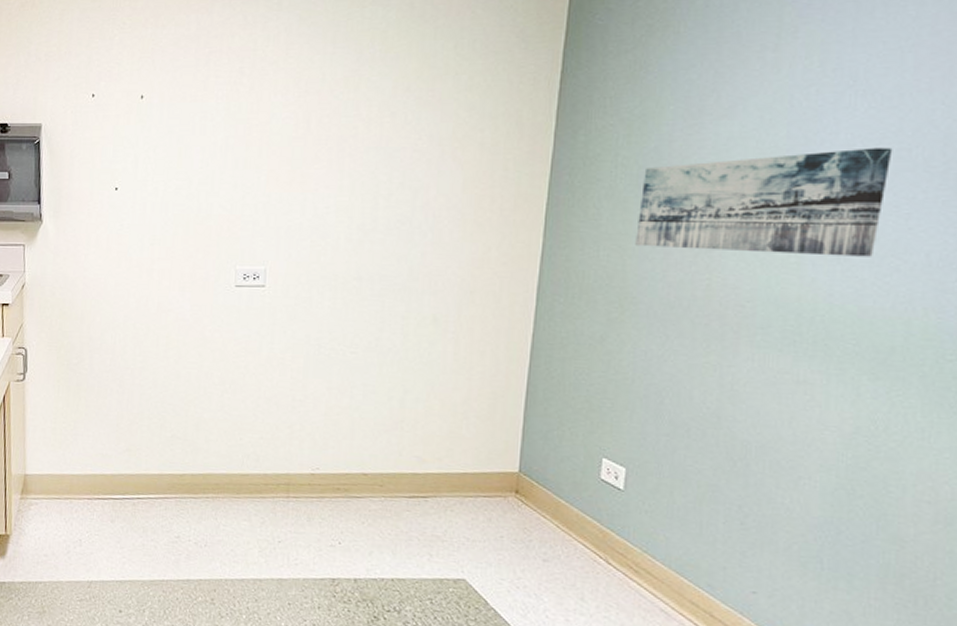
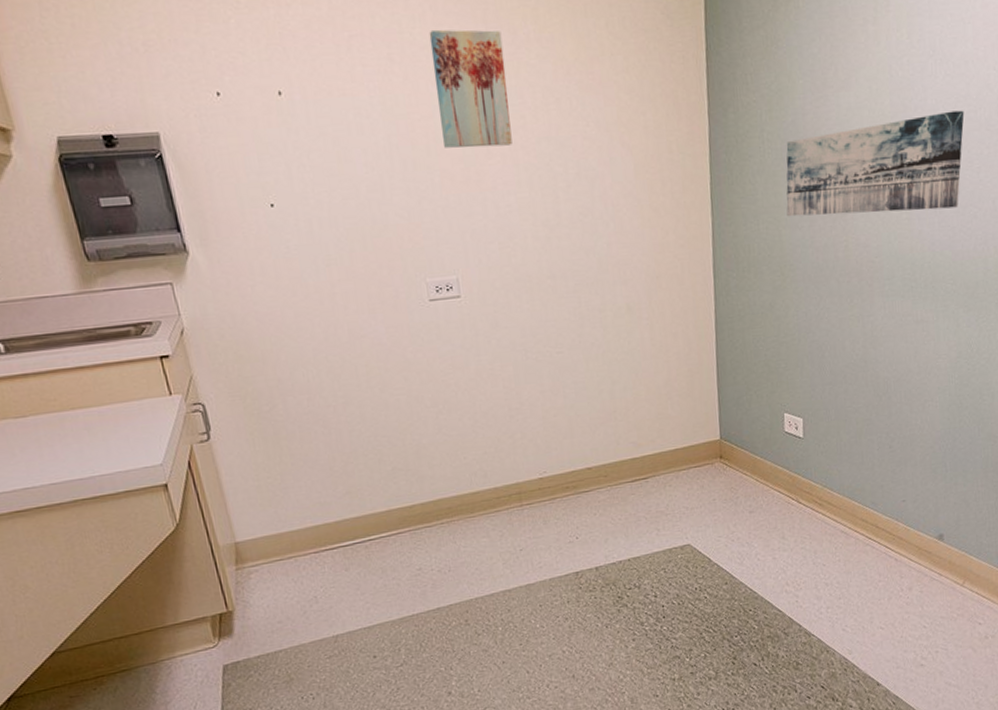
wall art: none [275,48,348,152] -> present [429,29,513,148]

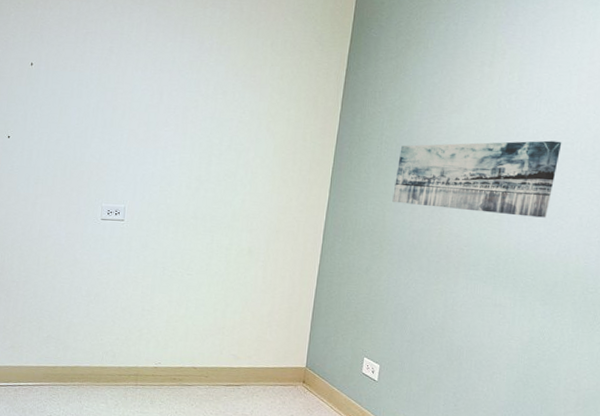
wall art: present [429,29,513,148] -> none [135,34,193,119]

